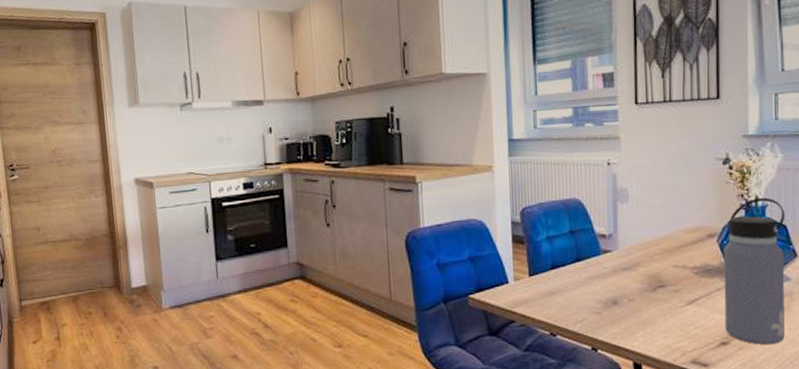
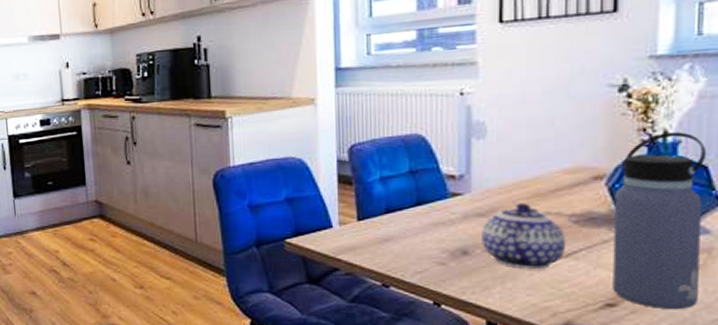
teapot: none [627,258,691,315] -> present [482,203,567,269]

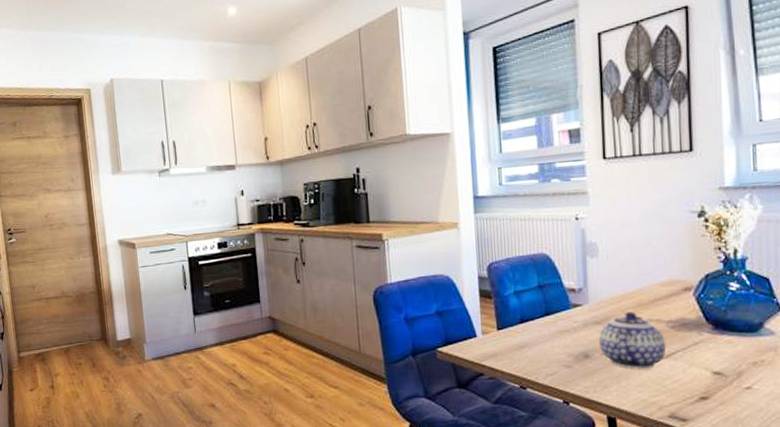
water bottle: present [612,132,707,310] -> none [700,250,770,401]

